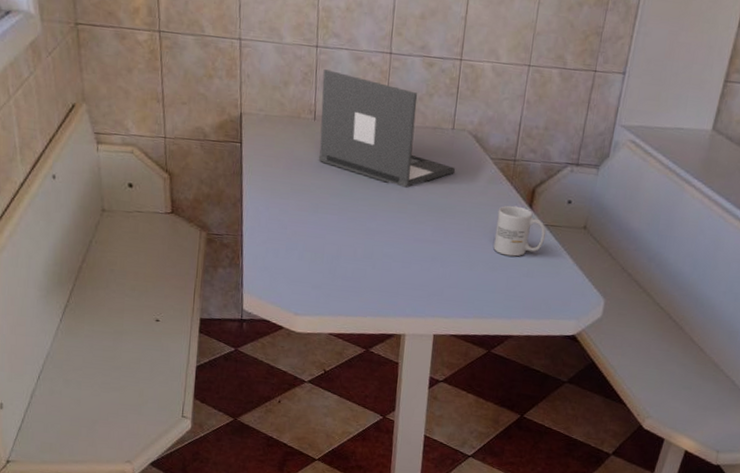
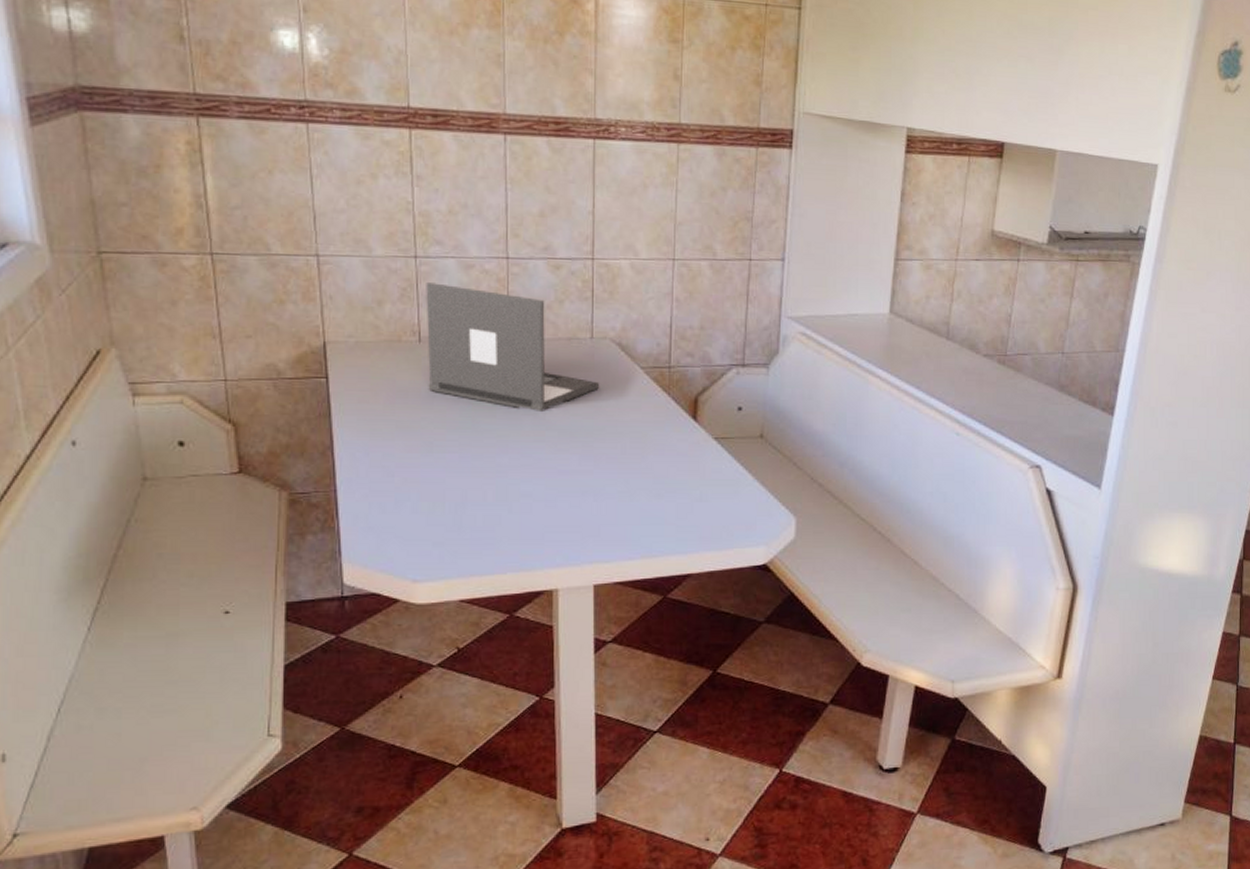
mug: present [493,205,546,257] -> none [656,419,717,479]

